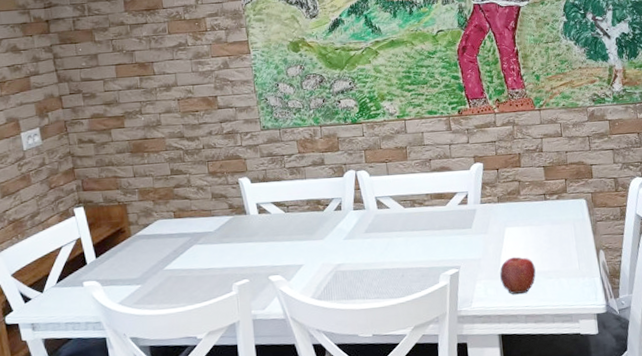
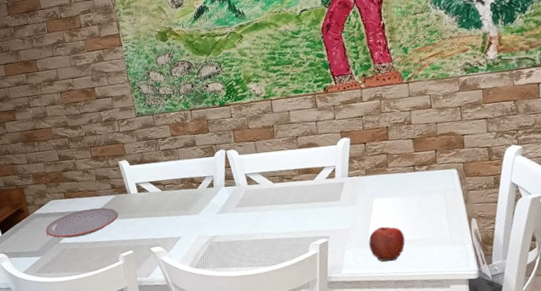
plate: none [149,229,235,264] -> present [45,207,118,238]

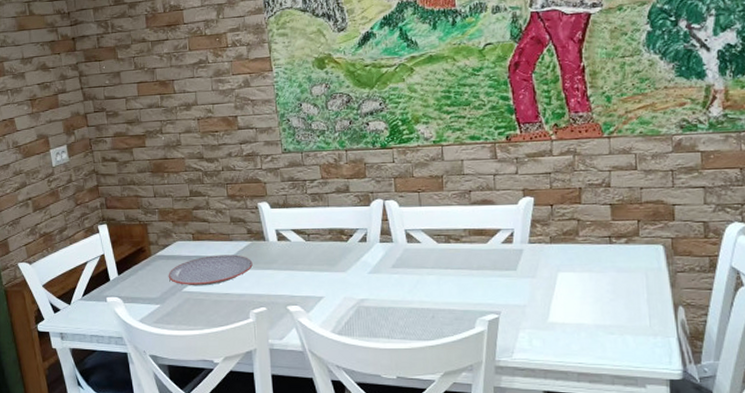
apple: present [369,226,405,262] -> none [549,306,594,349]

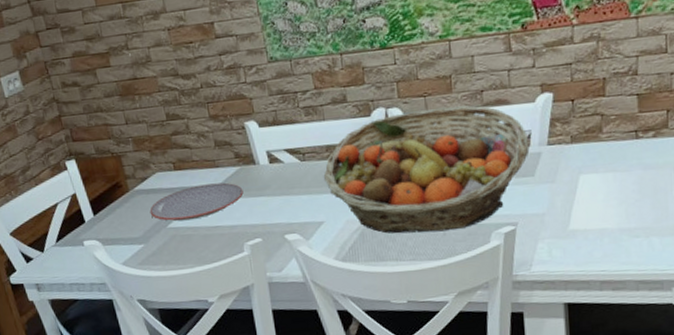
fruit basket: none [325,202,512,314] -> present [323,105,530,234]

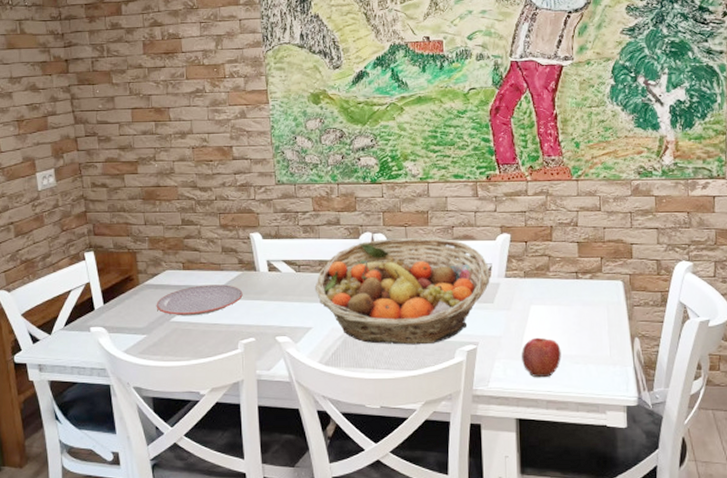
apple: none [569,210,618,257] -> present [522,337,561,378]

